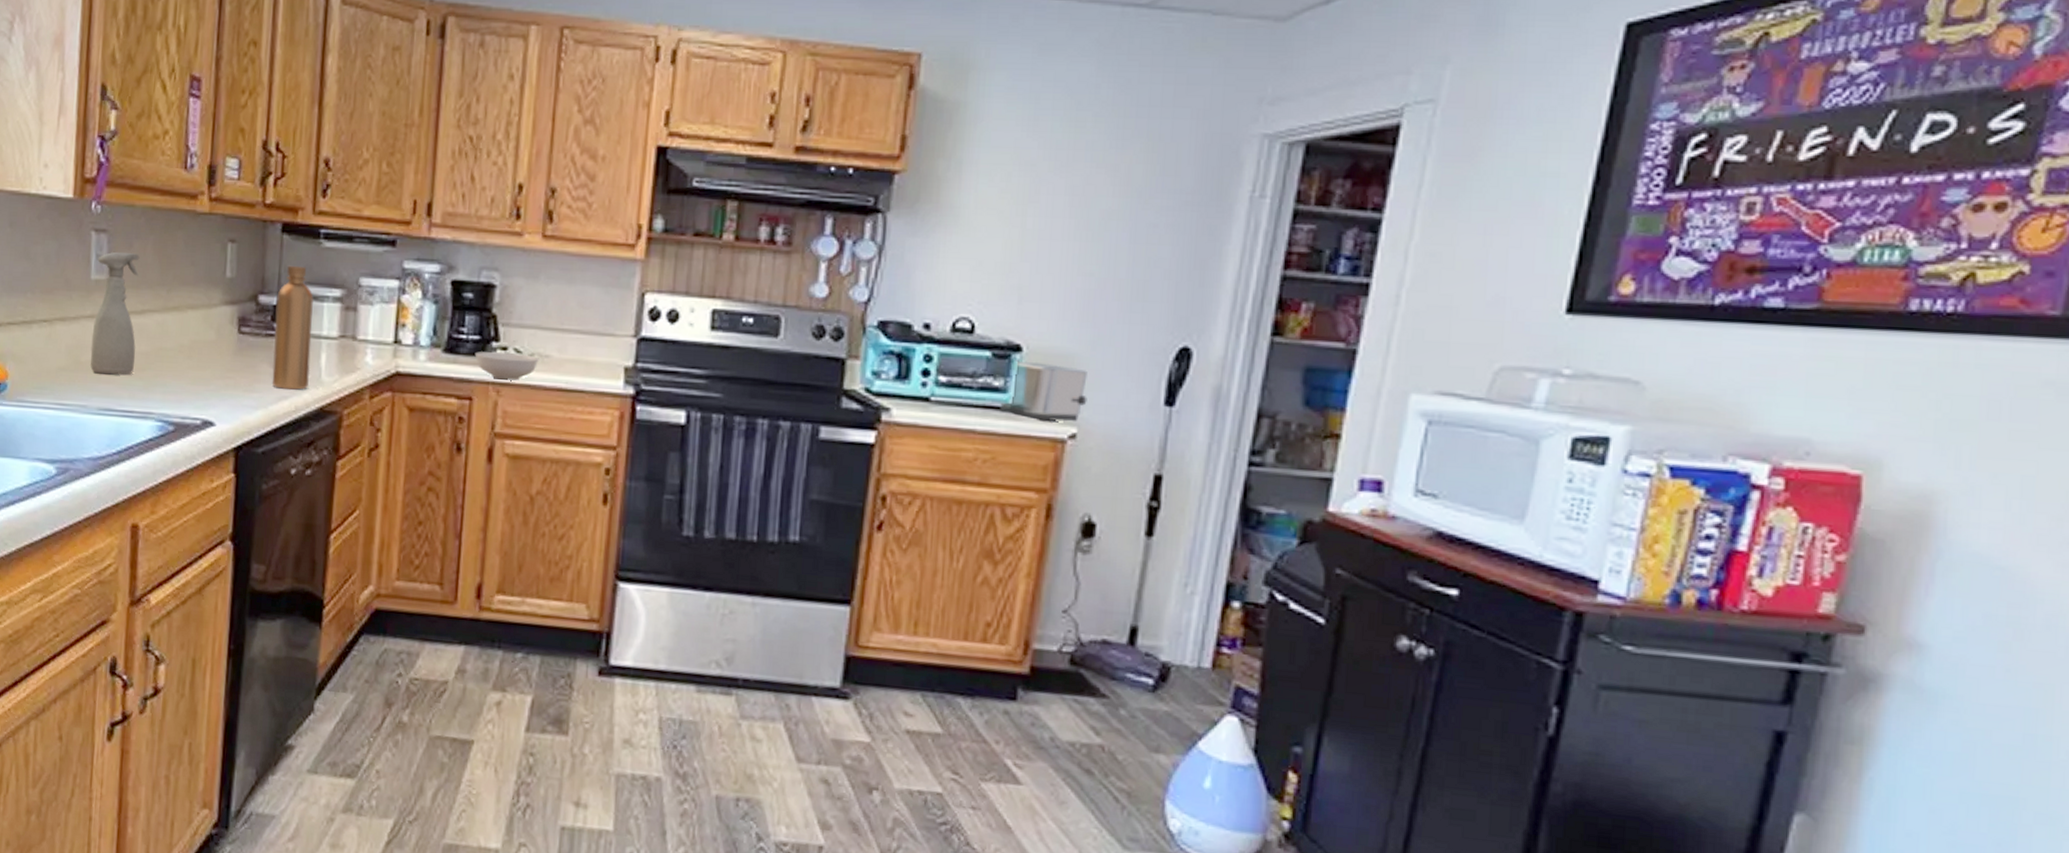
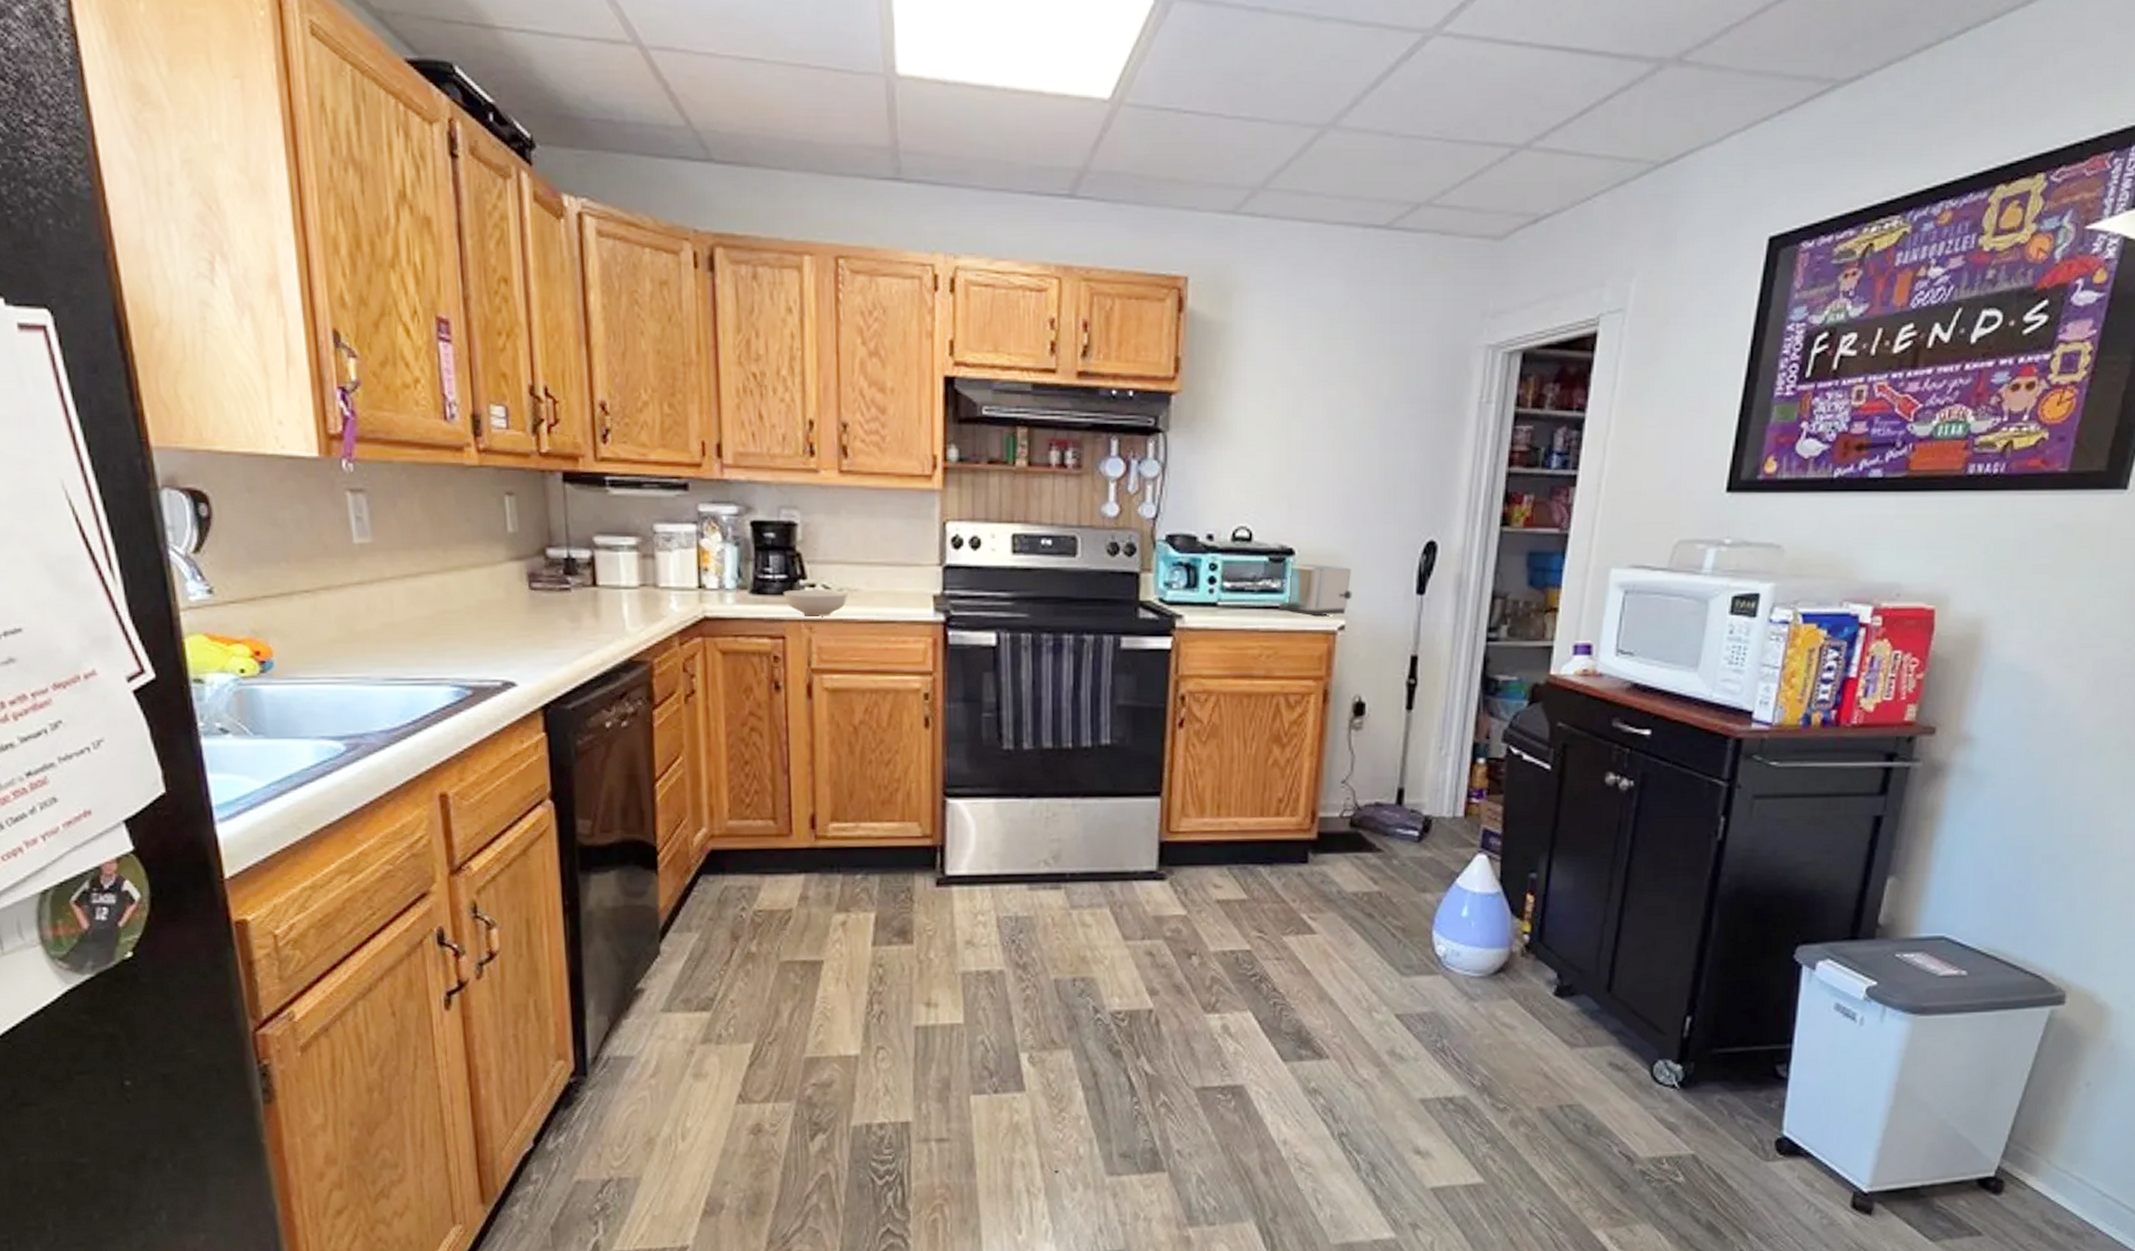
spray bottle: present [90,252,140,375] -> none [358,513,418,643]
bottle: present [272,265,314,390] -> none [566,516,614,643]

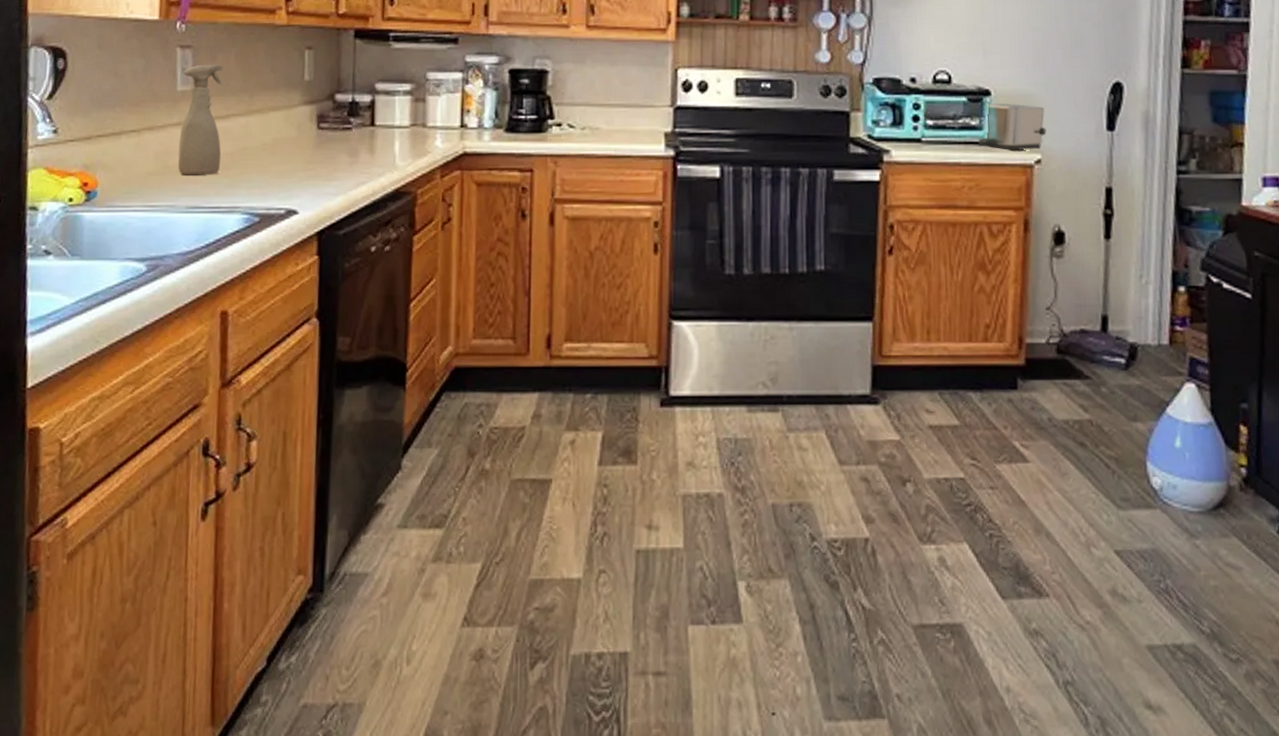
spray bottle: none [358,513,418,643] -> present [178,65,223,175]
bowl: present [783,589,850,616] -> none [533,128,591,152]

